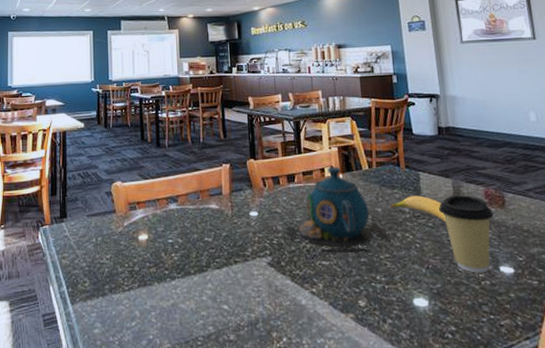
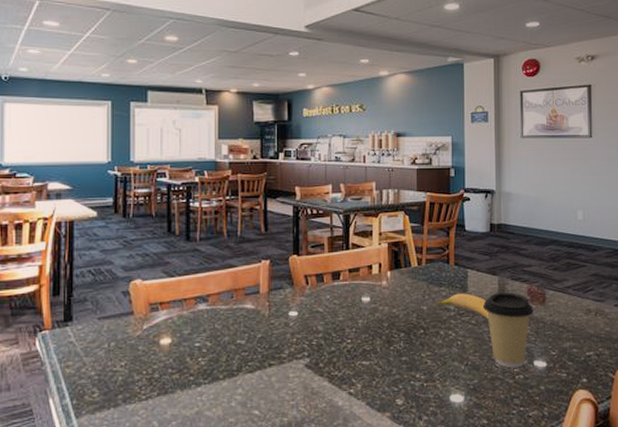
teapot: present [286,167,392,252] -> none [327,264,435,352]

